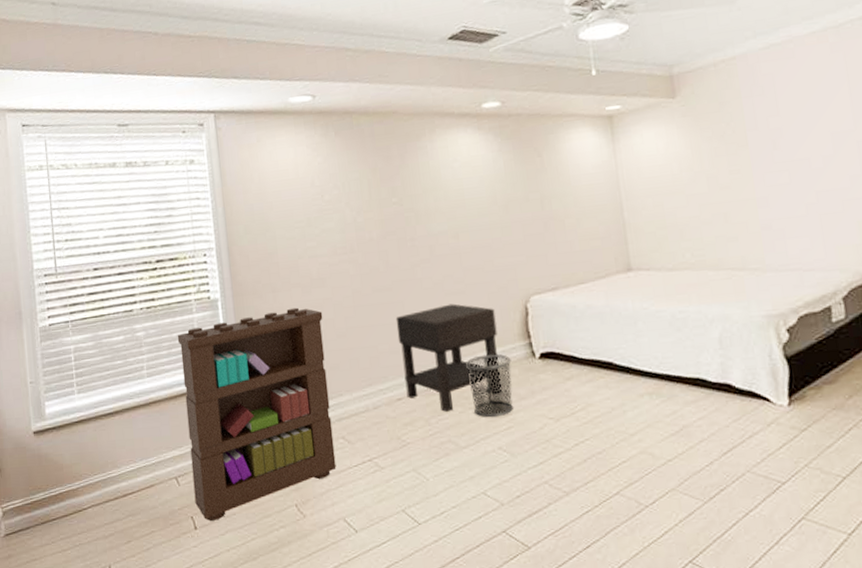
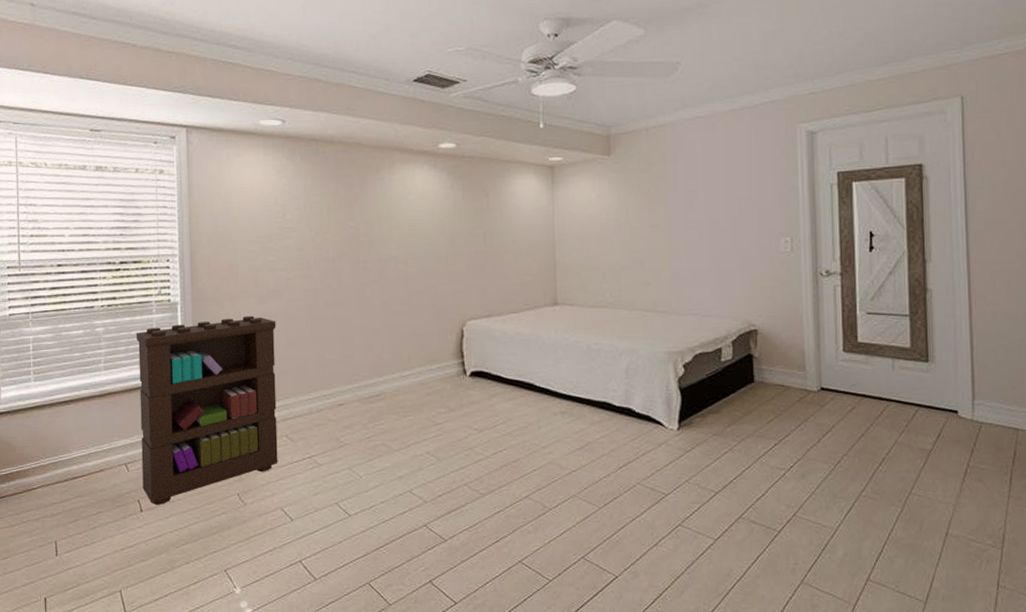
nightstand: present [395,303,502,412] -> none [343,322,434,418]
waste bin: present [465,354,514,418] -> none [403,369,445,426]

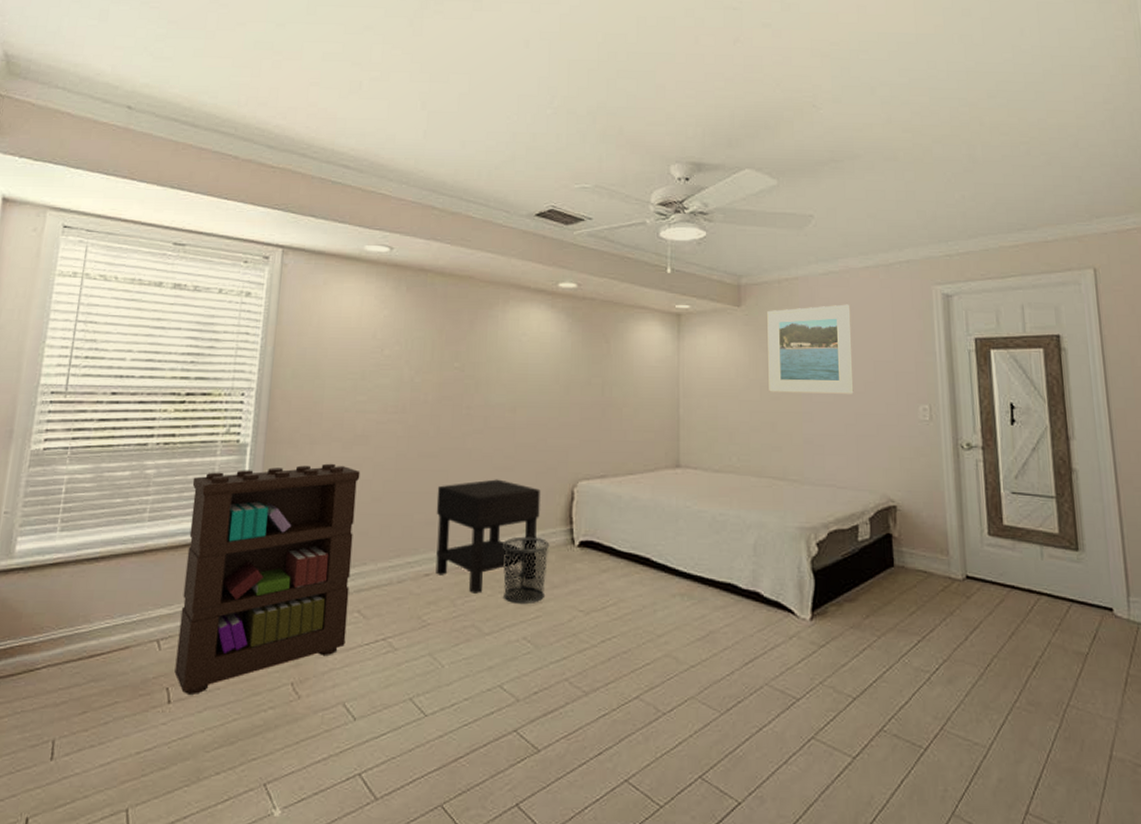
nightstand: none [343,322,434,418] -> present [435,479,540,594]
waste bin: none [403,369,445,426] -> present [502,536,550,605]
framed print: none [636,147,719,234] -> present [767,304,854,394]

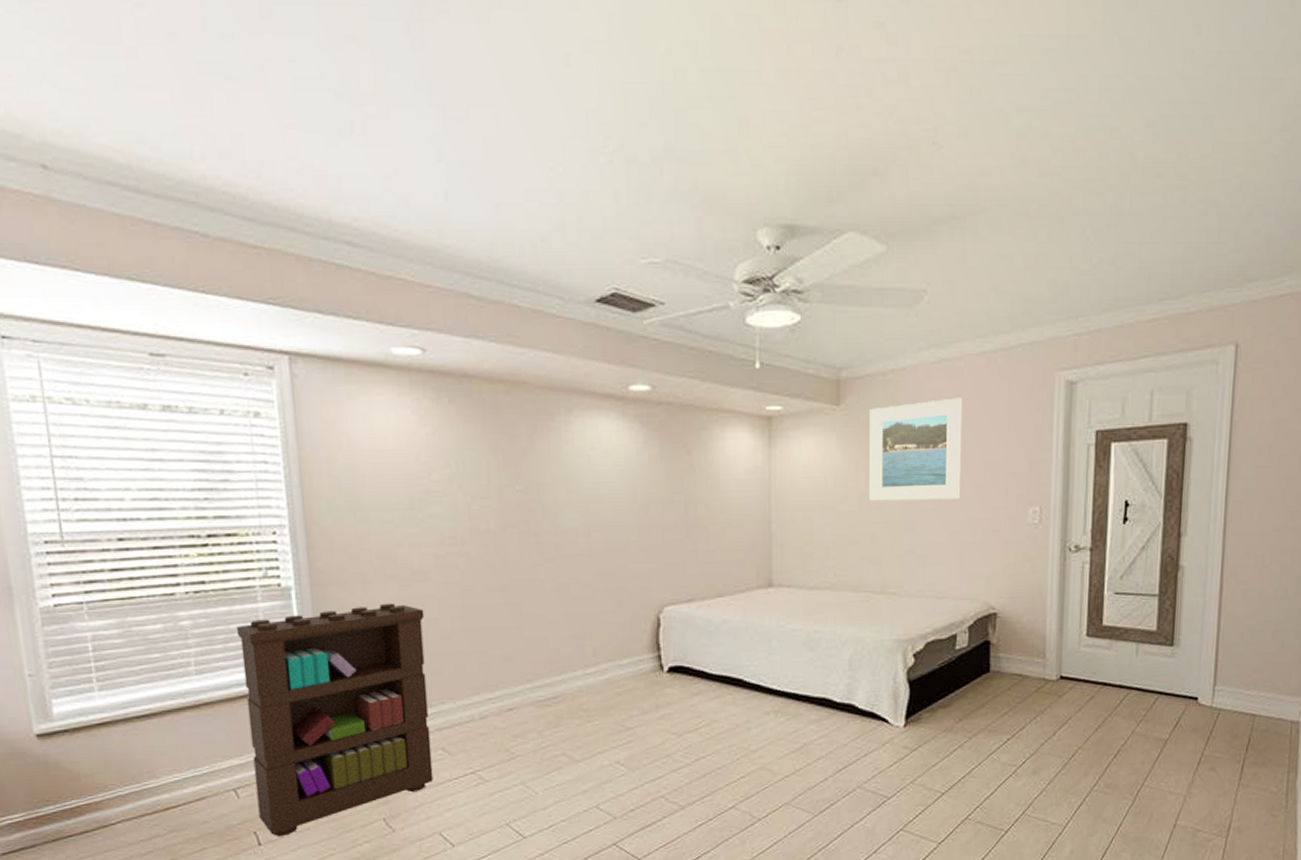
nightstand: present [435,479,540,594] -> none [511,609,625,724]
waste bin: present [502,536,550,605] -> none [586,665,637,732]

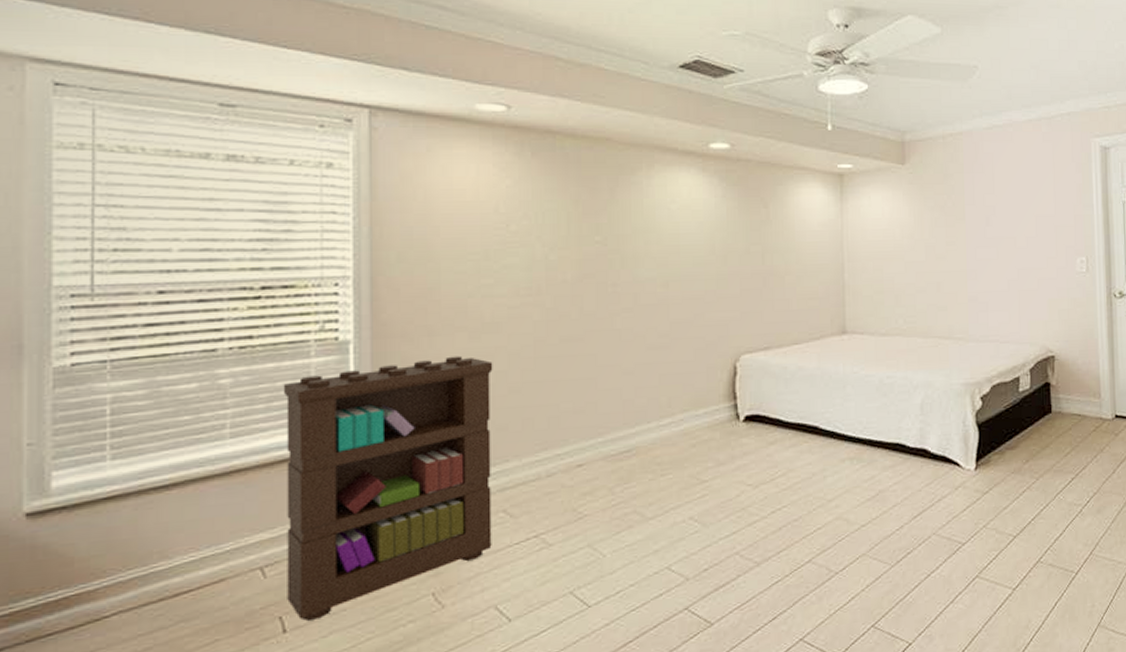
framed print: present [869,397,963,501] -> none [932,159,1016,252]

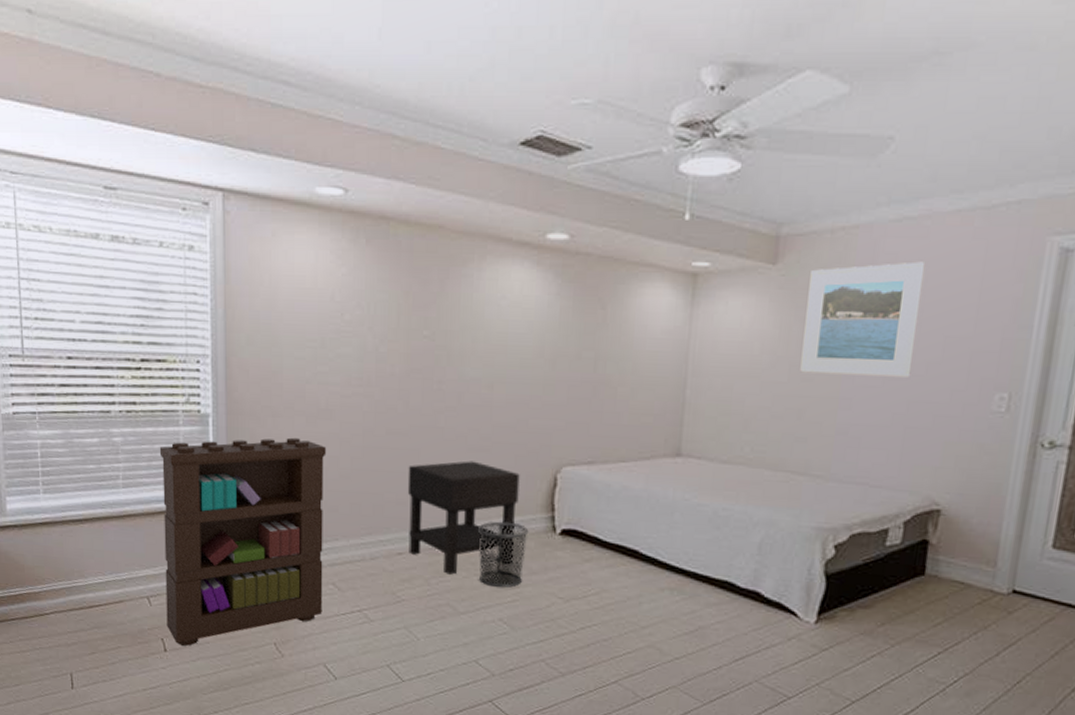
nightstand: none [585,359,701,479] -> present [407,461,520,575]
waste bin: none [661,415,713,486] -> present [477,521,529,588]
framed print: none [932,159,1016,252] -> present [800,261,926,377]

